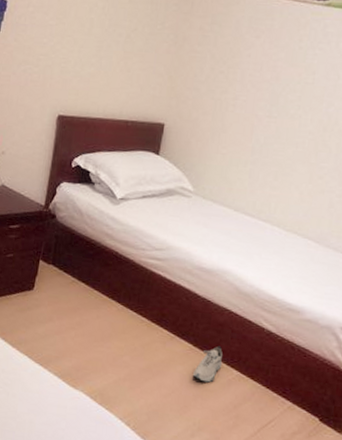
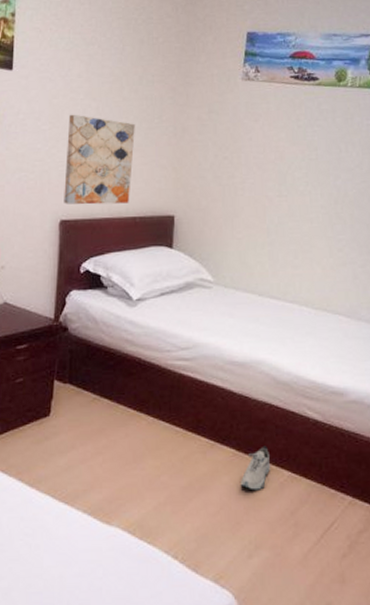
wall art: none [63,11,138,106] -> present [64,114,135,205]

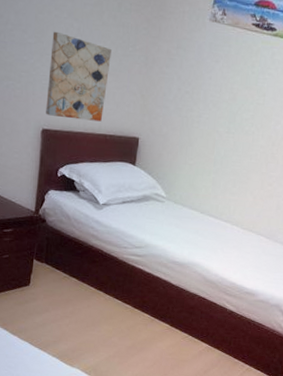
shoe: present [241,445,270,490] -> none [171,324,194,355]

